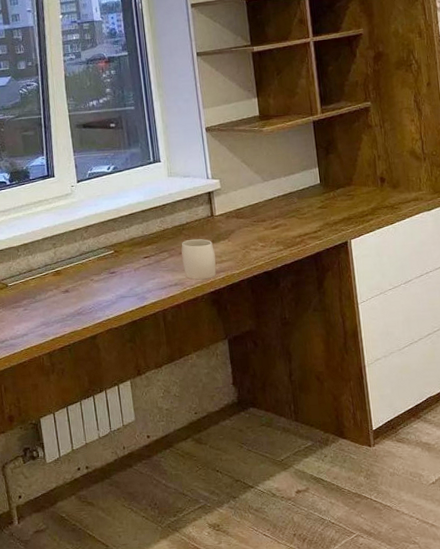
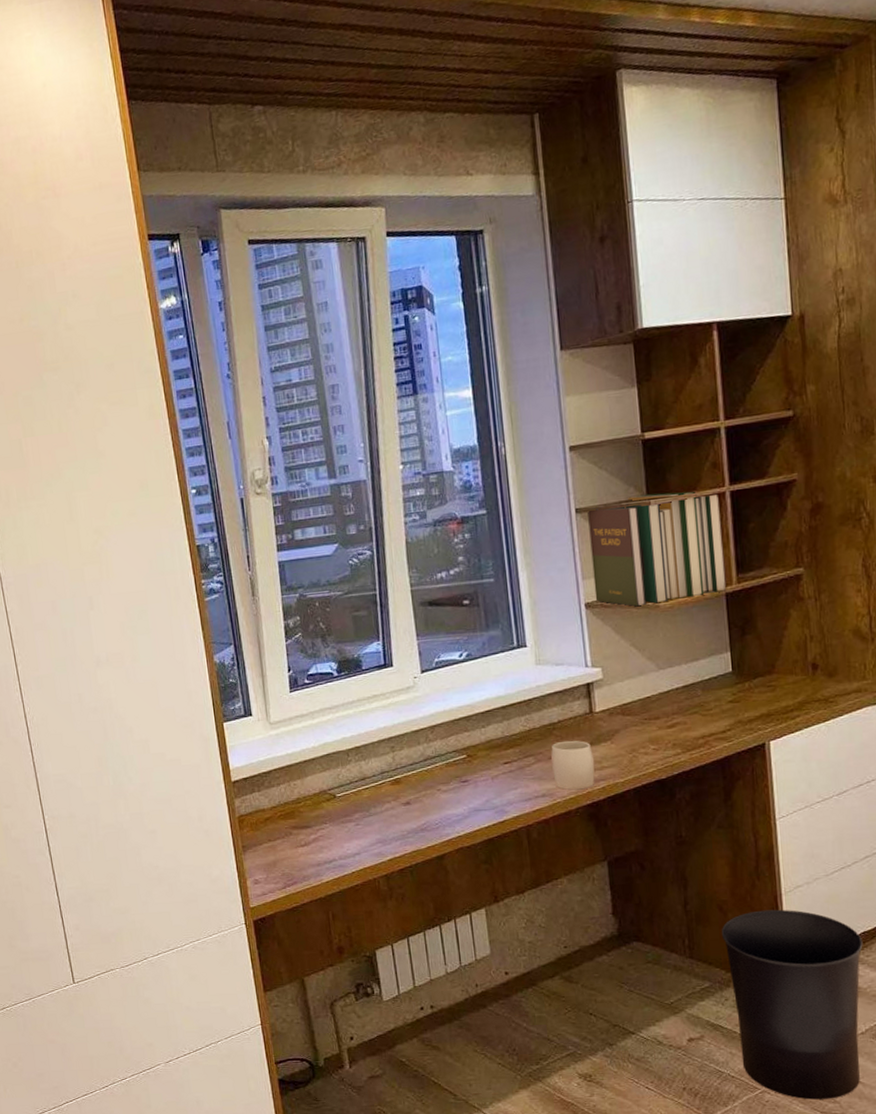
books: none [206,41,314,131] -> present [588,491,727,607]
waste bin: none [319,378,433,542] -> present [721,909,863,1100]

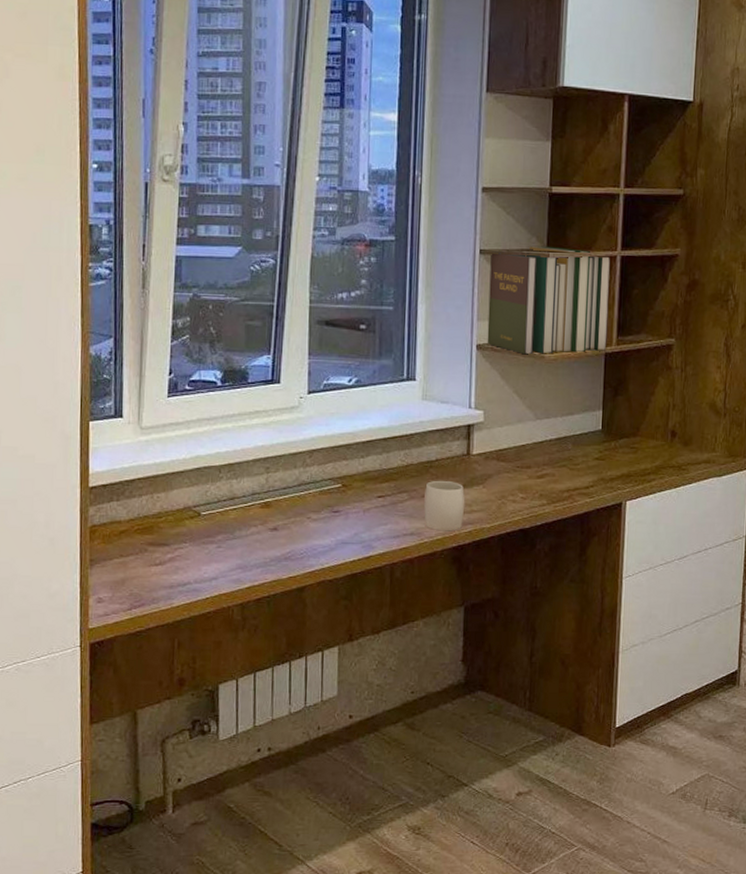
waste bin: present [721,909,863,1100] -> none [560,666,684,858]

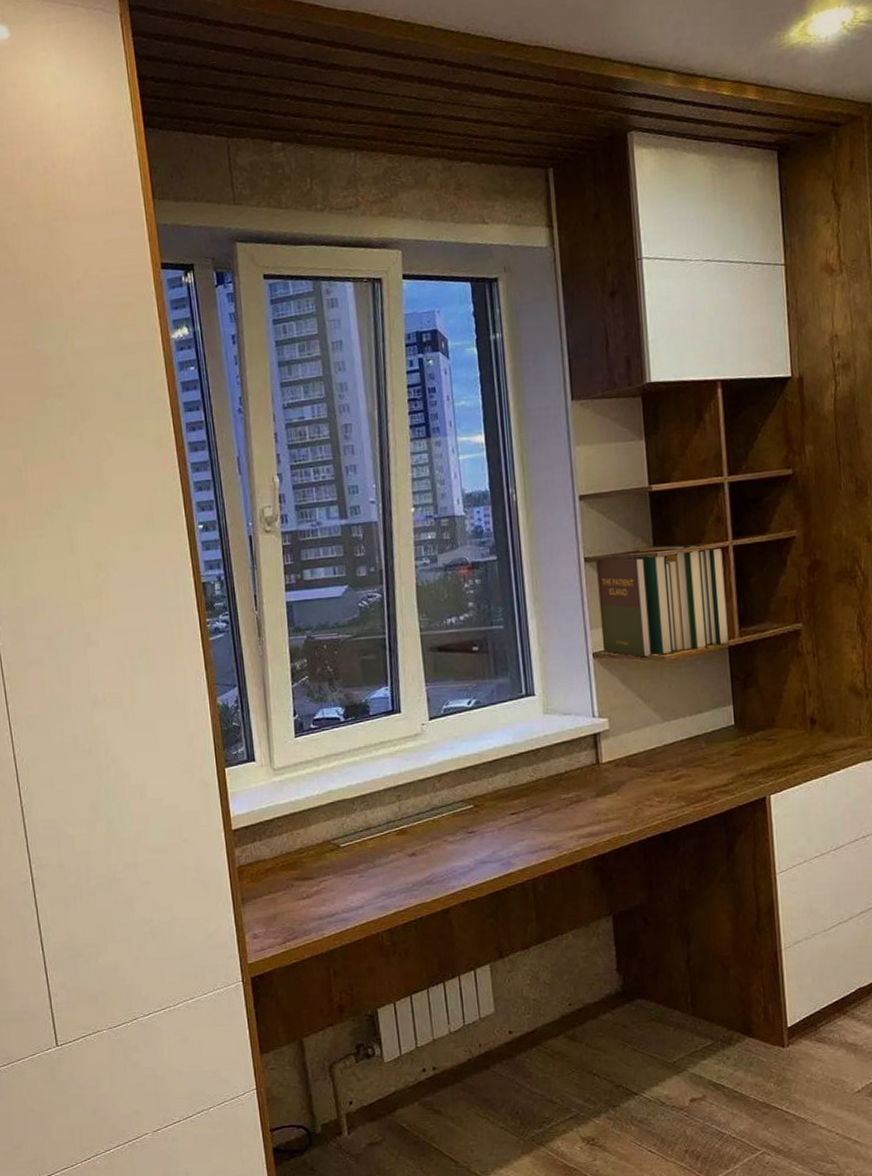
mug: present [423,480,466,532] -> none [557,791,601,843]

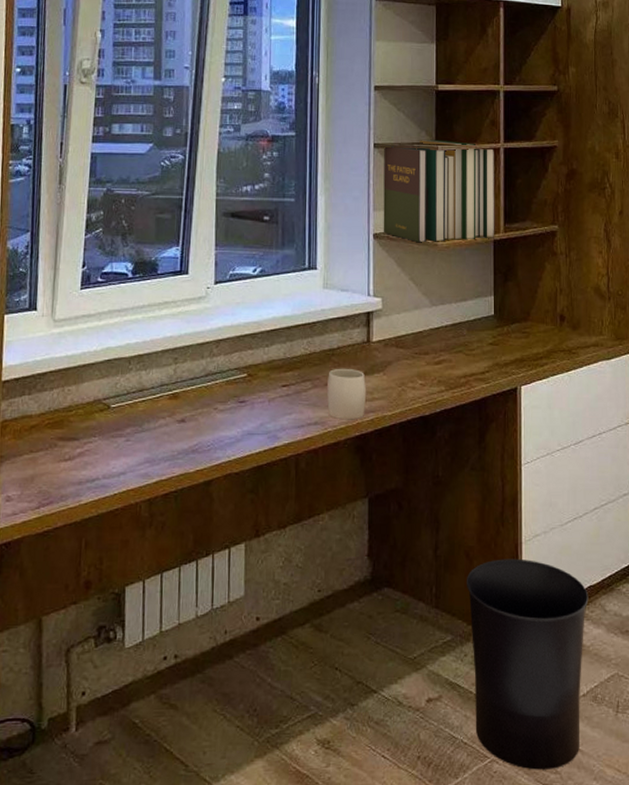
mug: none [557,791,601,843] -> present [326,368,367,420]
waste bin: none [723,965,859,1161] -> present [466,558,589,770]

